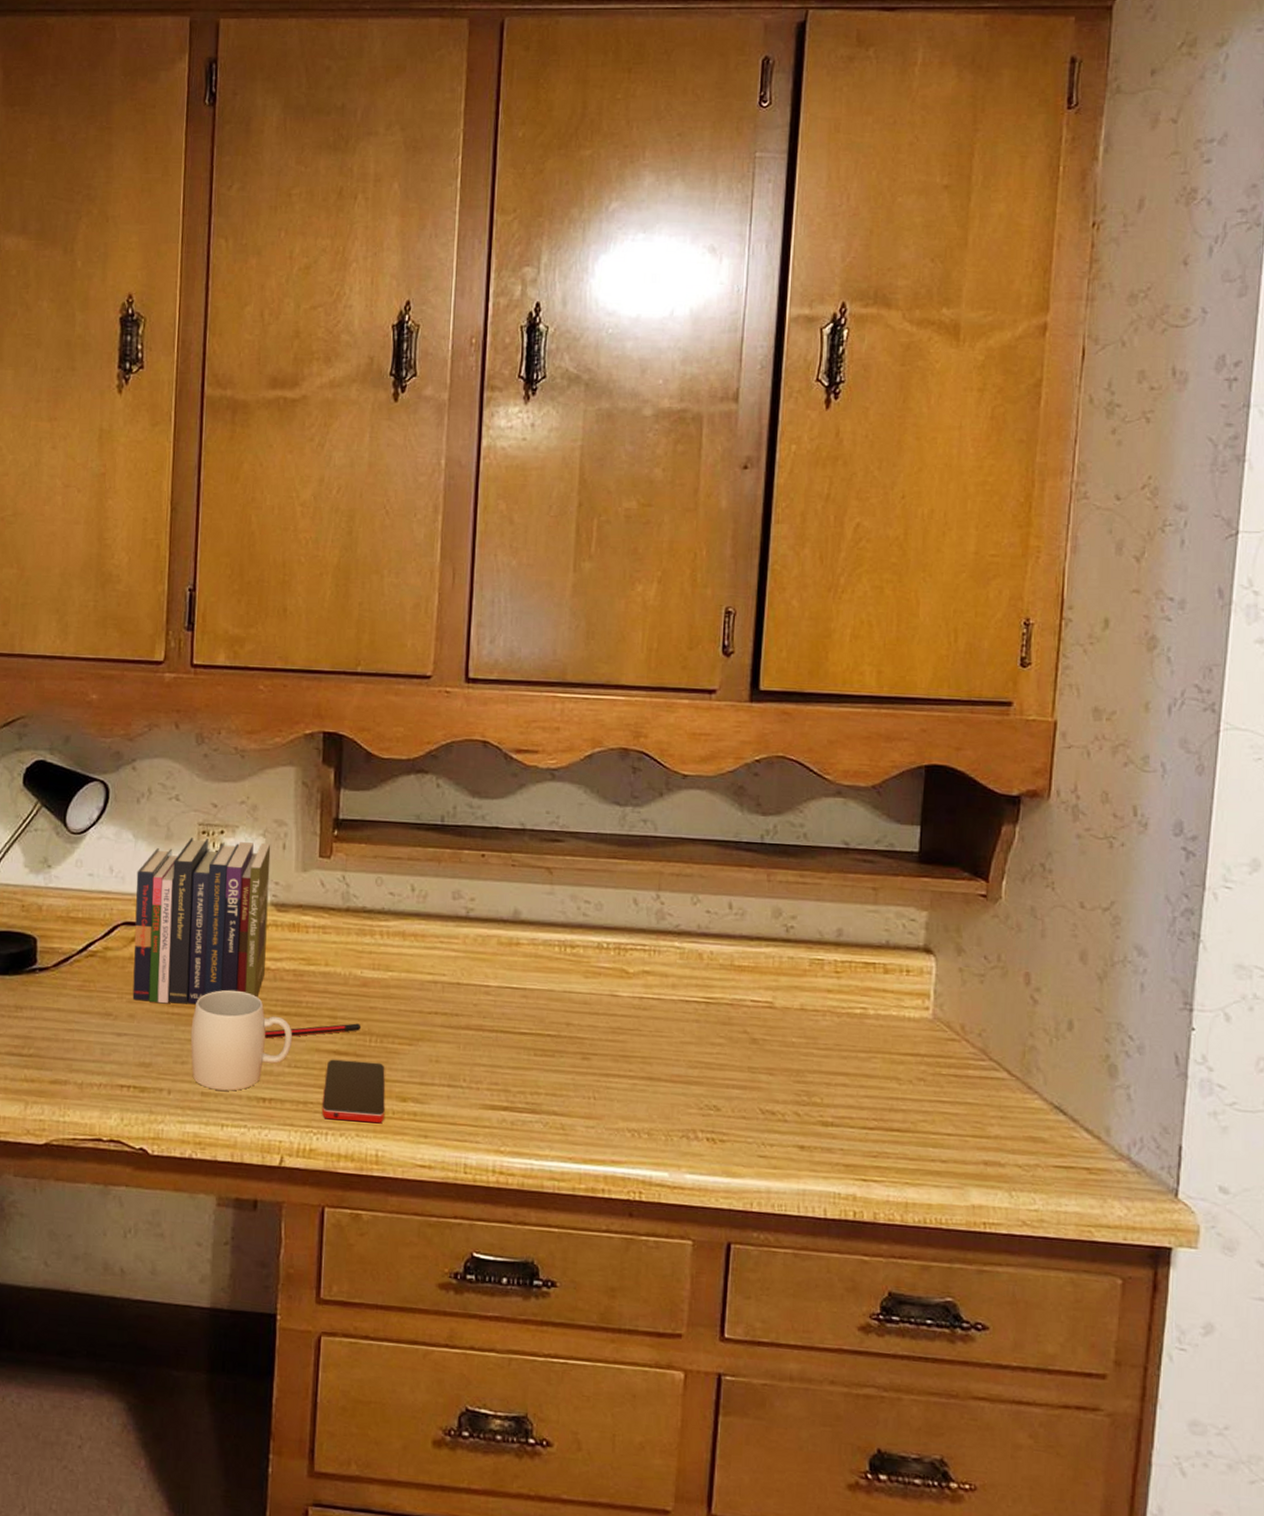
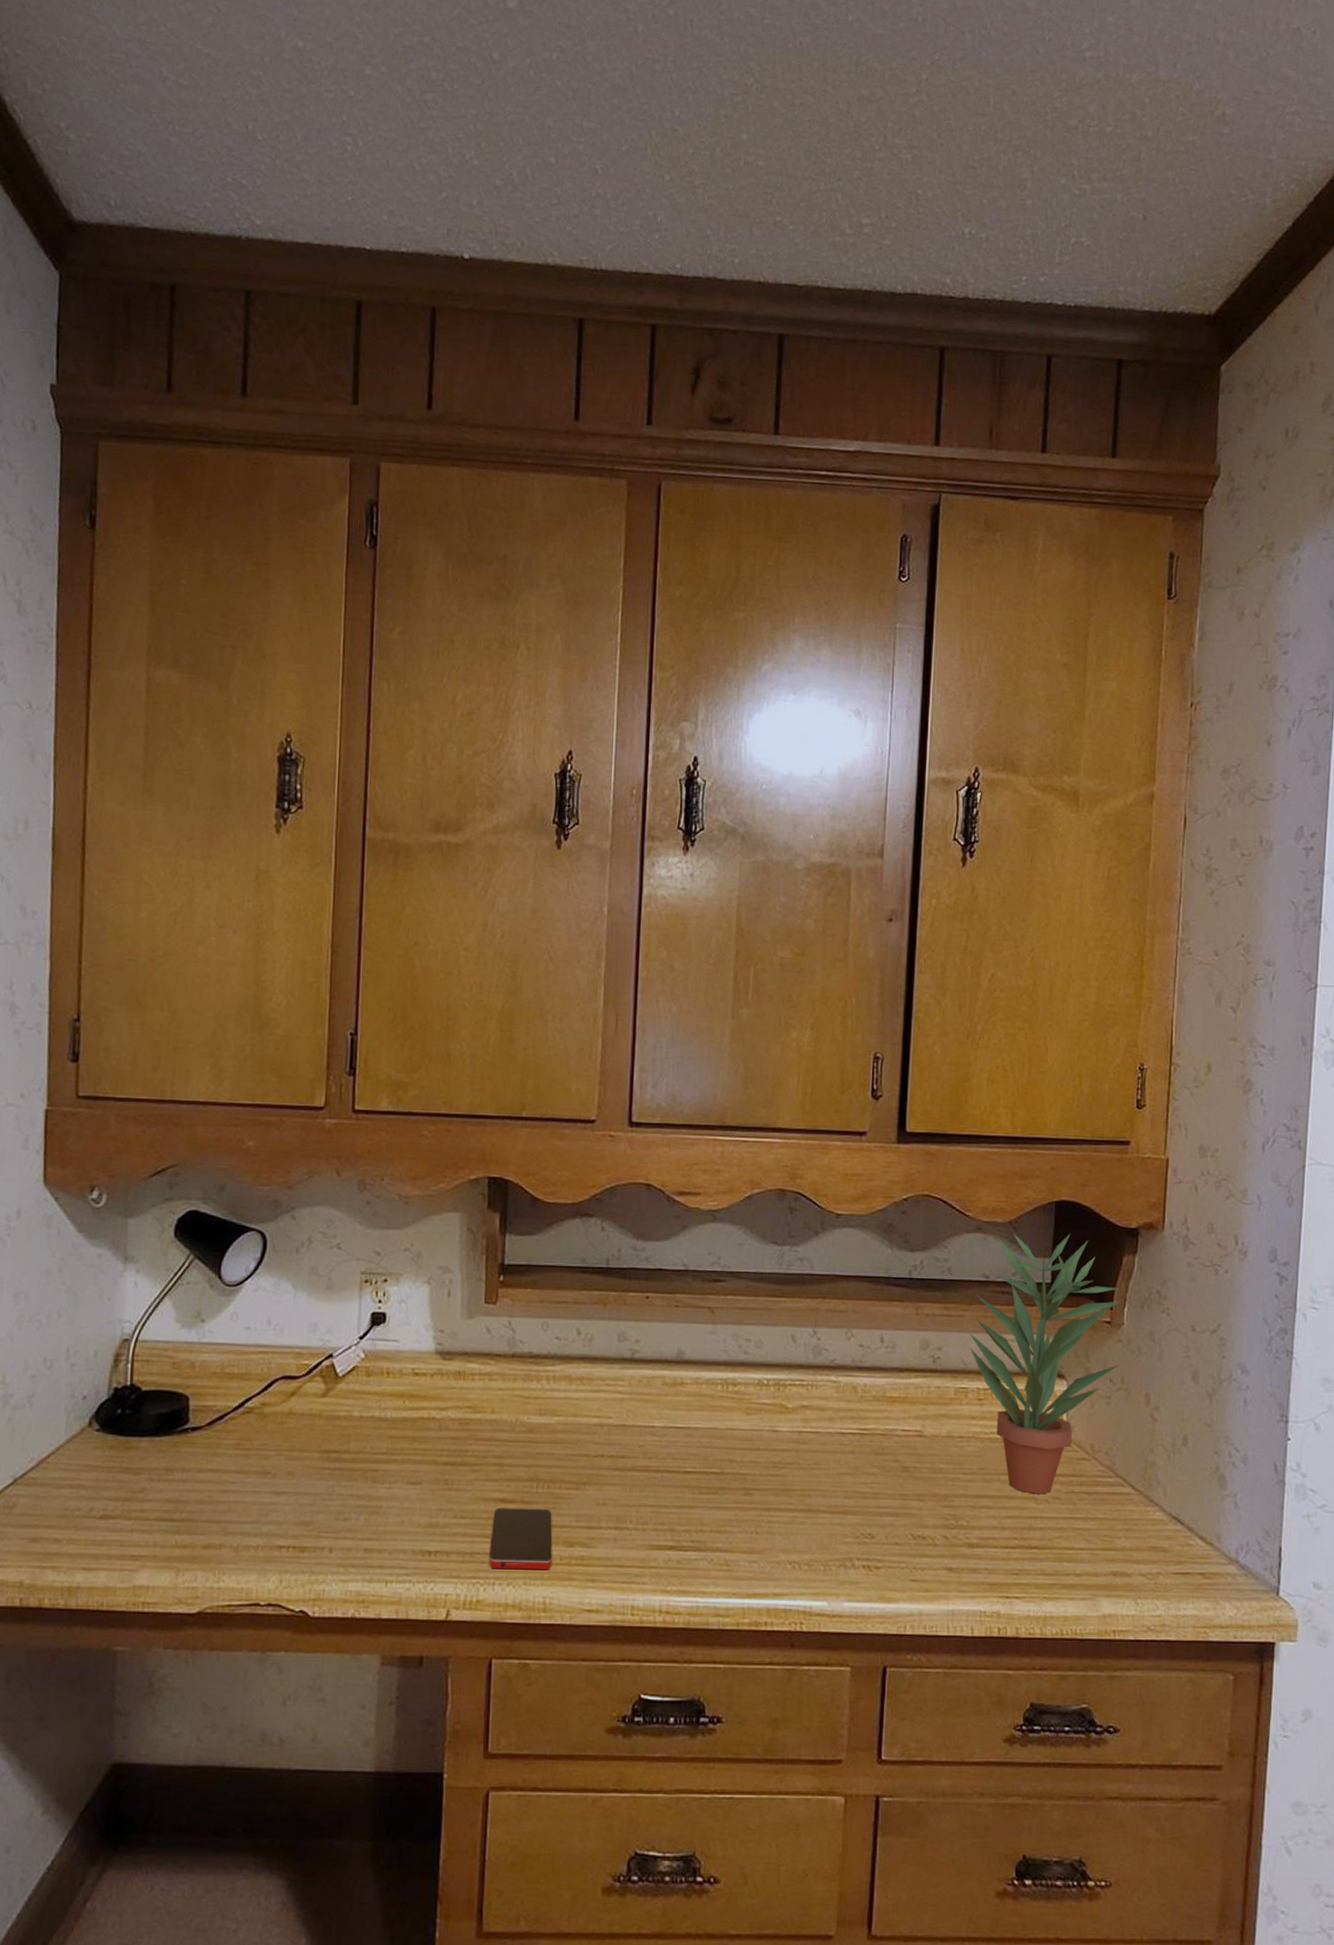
books: present [132,838,271,1004] -> none [291,1287,436,1459]
mug: present [190,989,293,1091] -> none [353,1441,459,1546]
pencil: present [265,1023,362,1039] -> none [430,1470,528,1490]
potted plant: none [826,799,1000,1075] -> present [969,1234,1122,1494]

